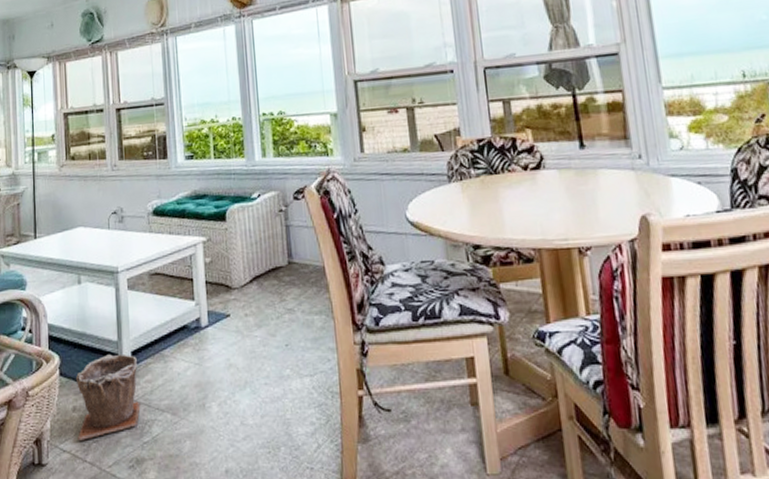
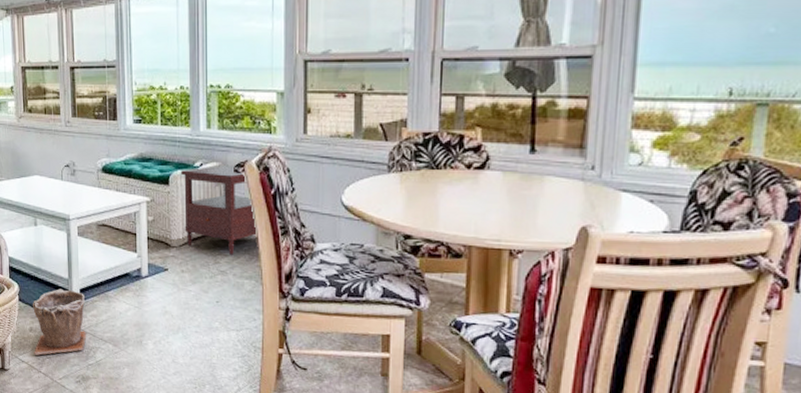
side table: none [238,192,322,290] -> present [181,164,256,255]

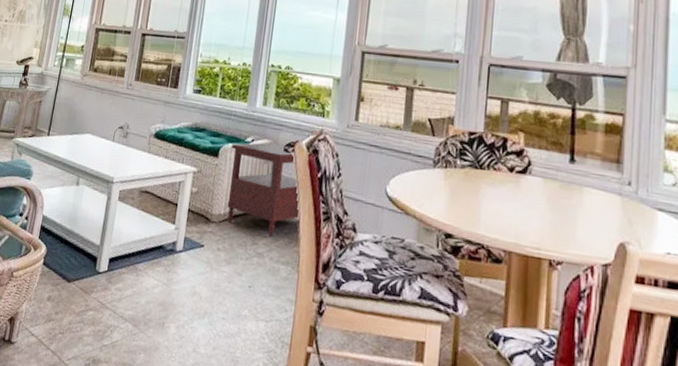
plant pot: present [33,289,87,356] -> none [46,255,113,330]

